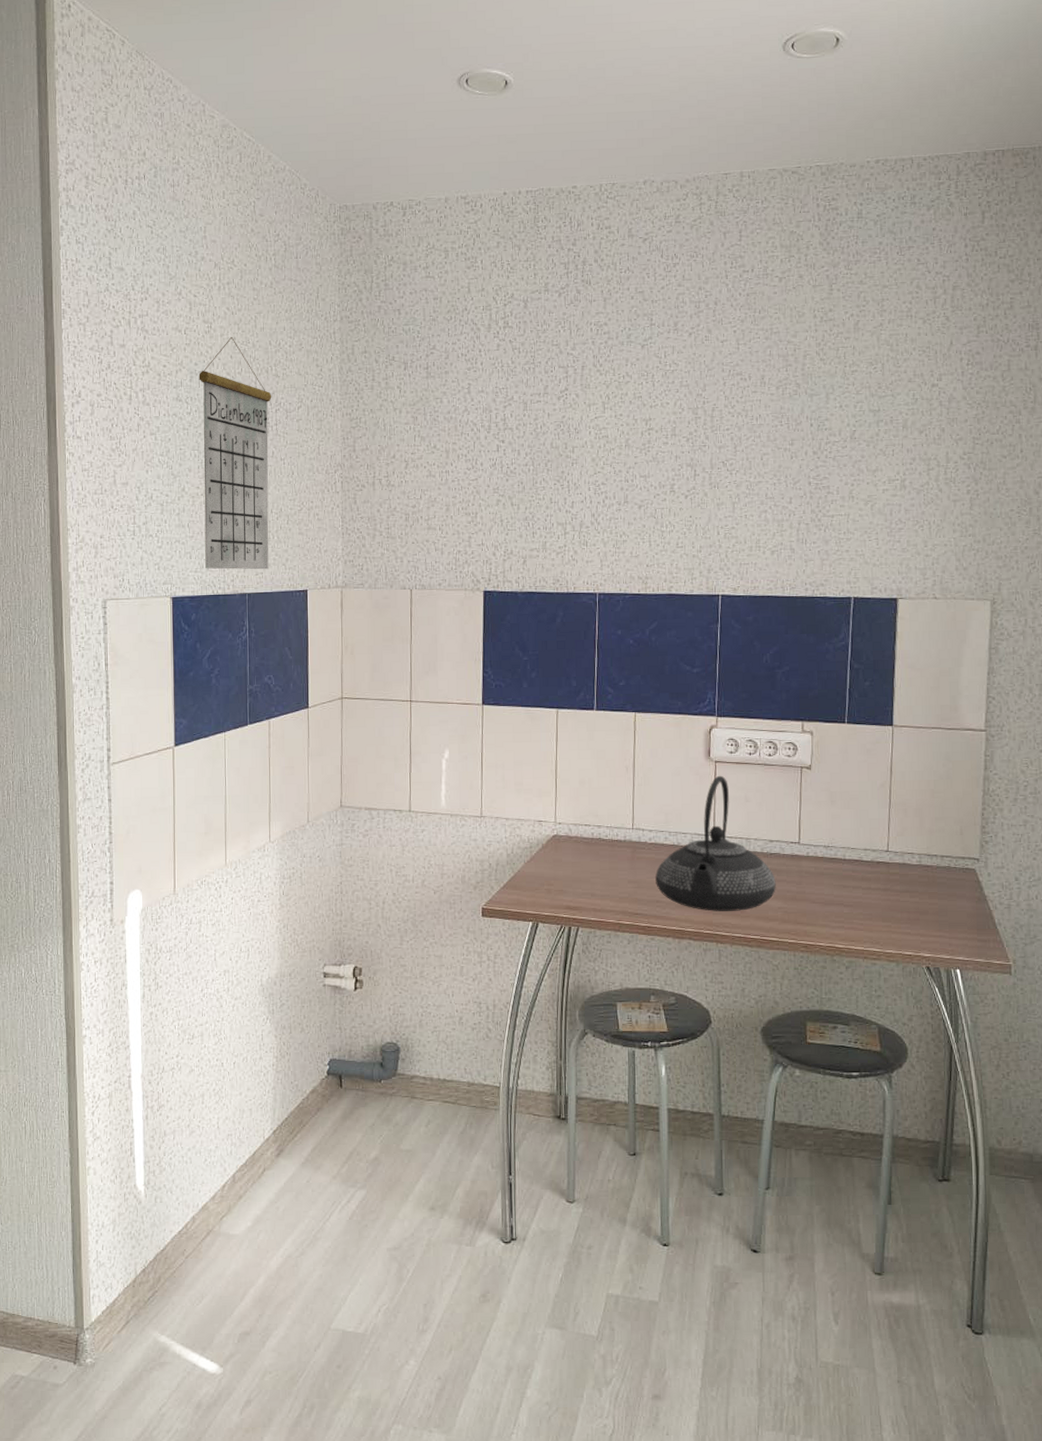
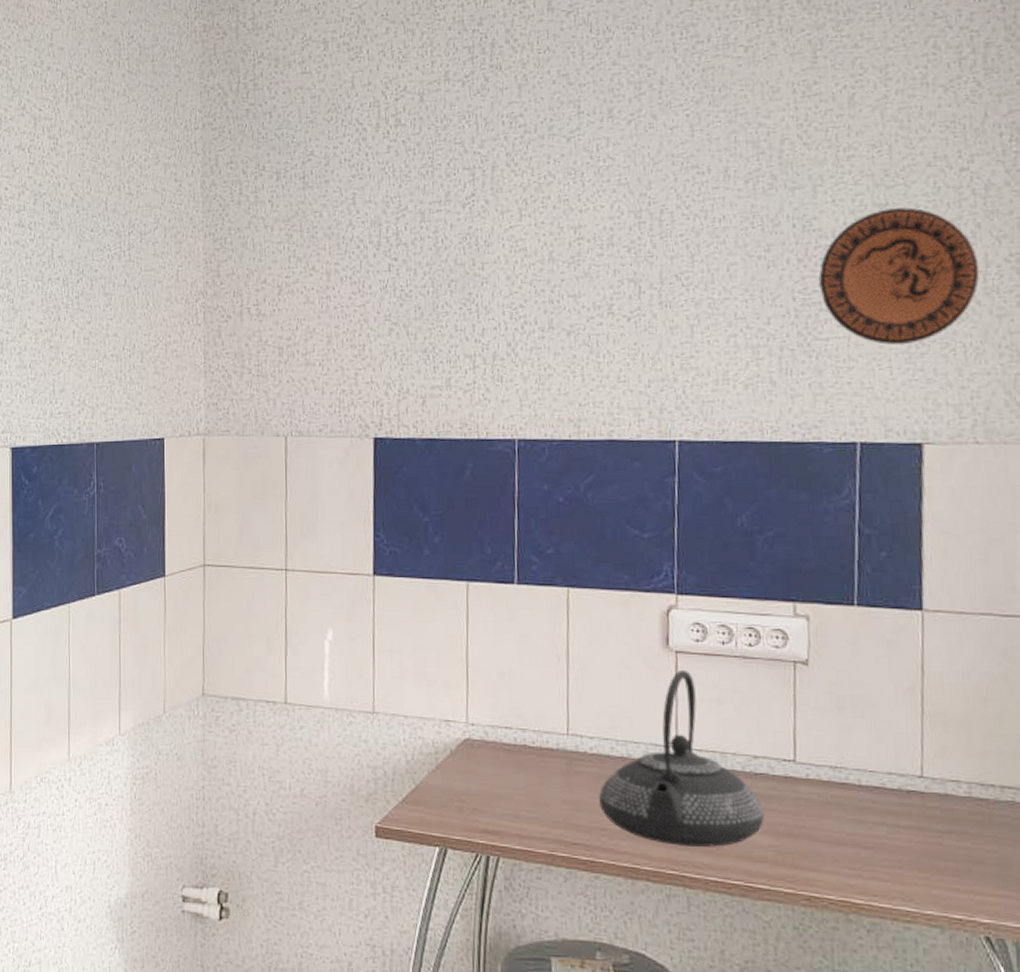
calendar: present [199,337,272,570] -> none [43,153,125,415]
decorative plate: none [828,414,942,521] -> present [818,207,980,345]

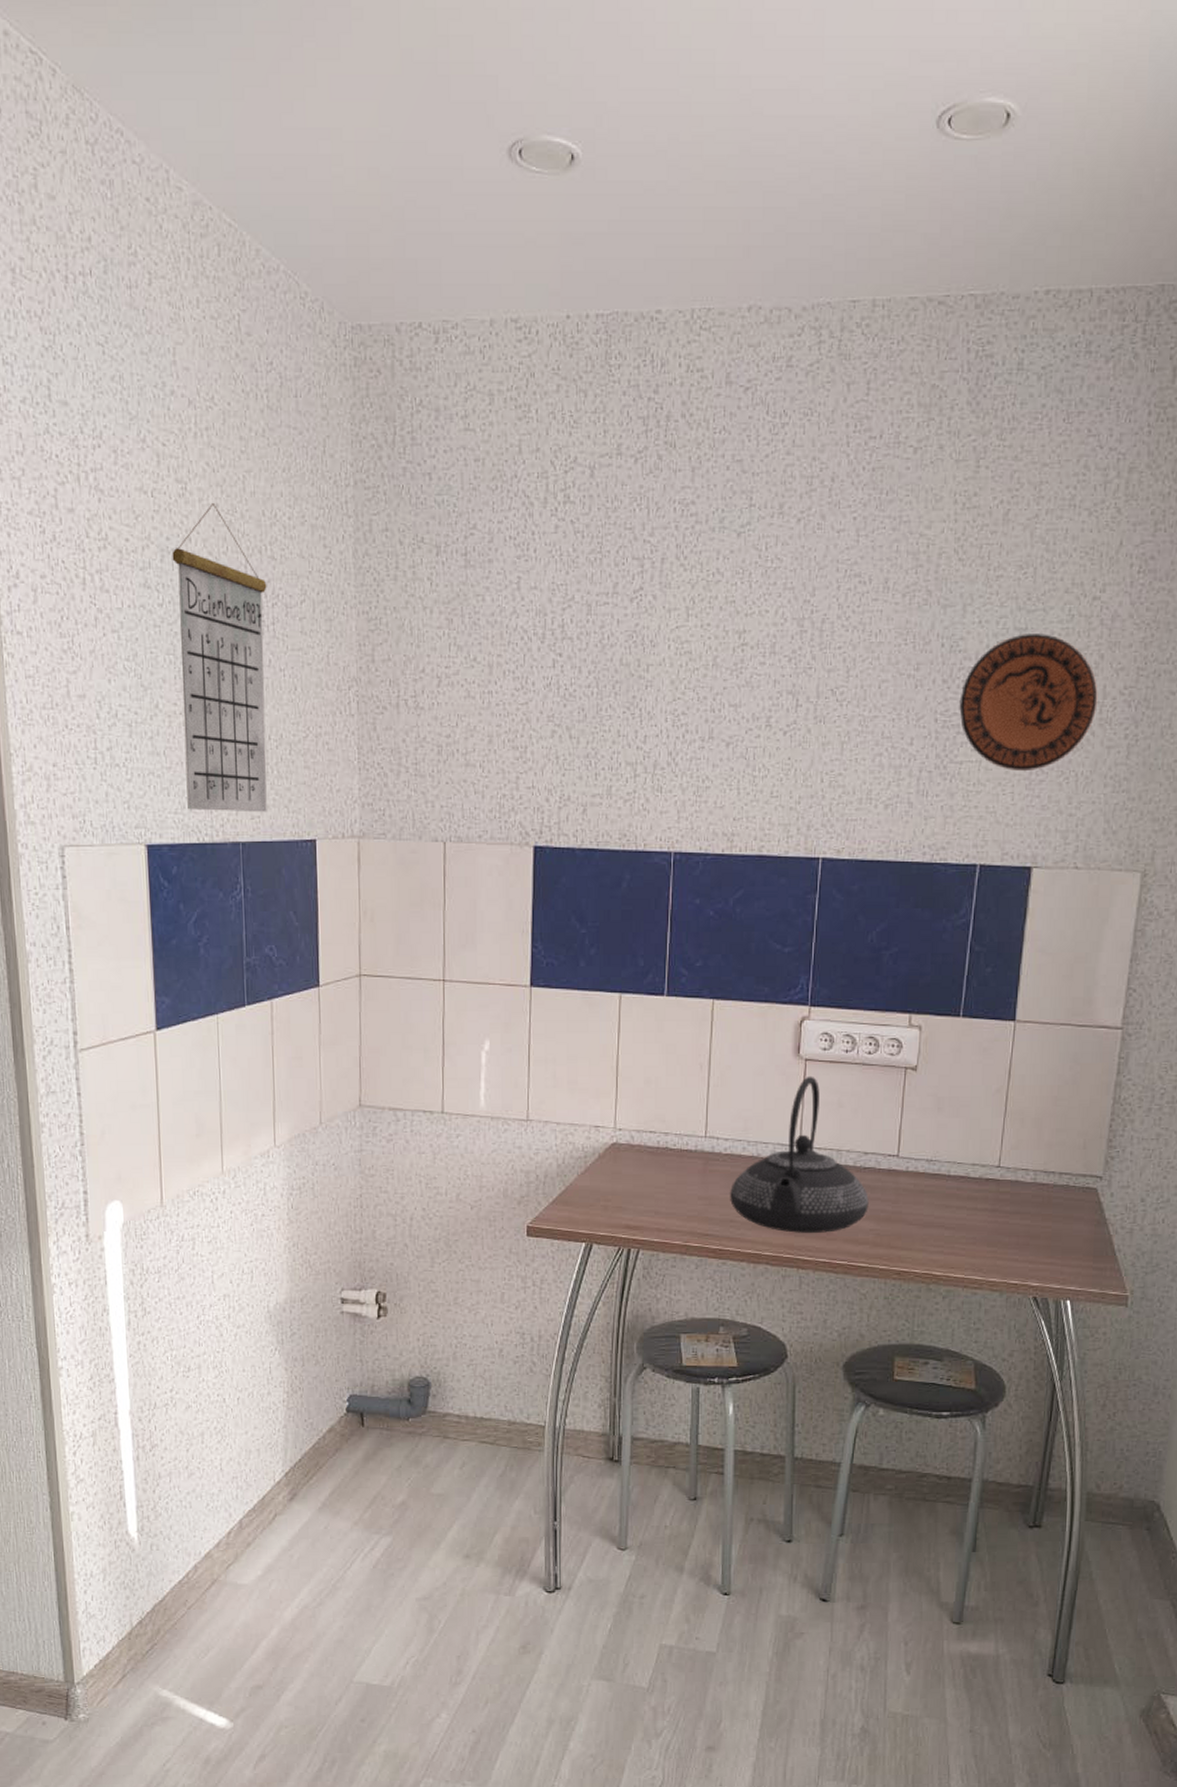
calendar: none [43,153,125,415] -> present [172,504,267,813]

